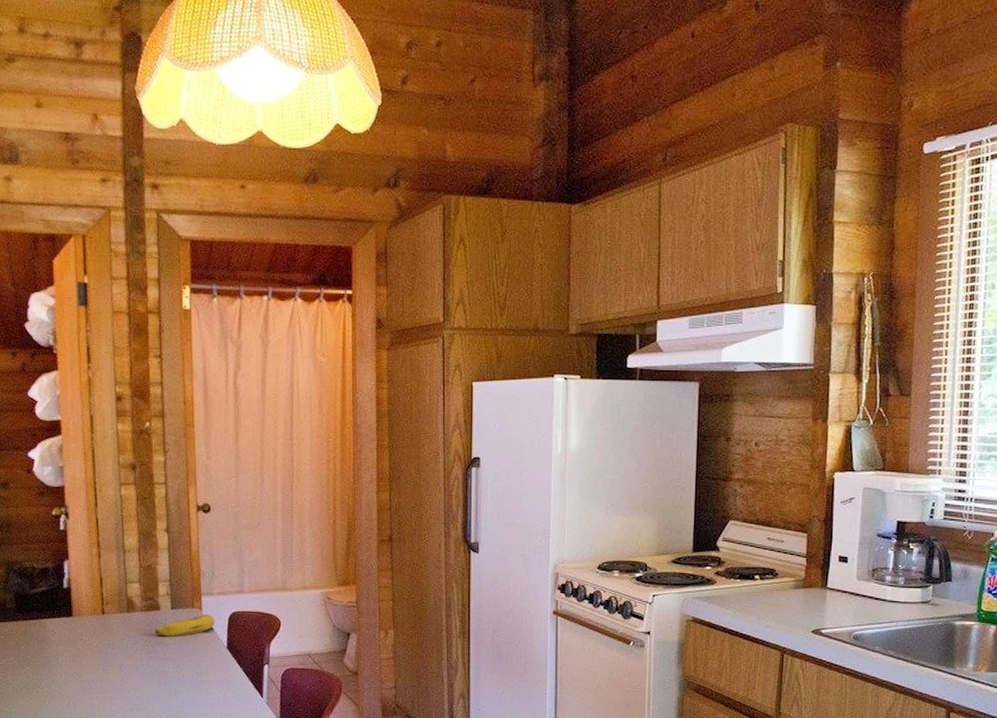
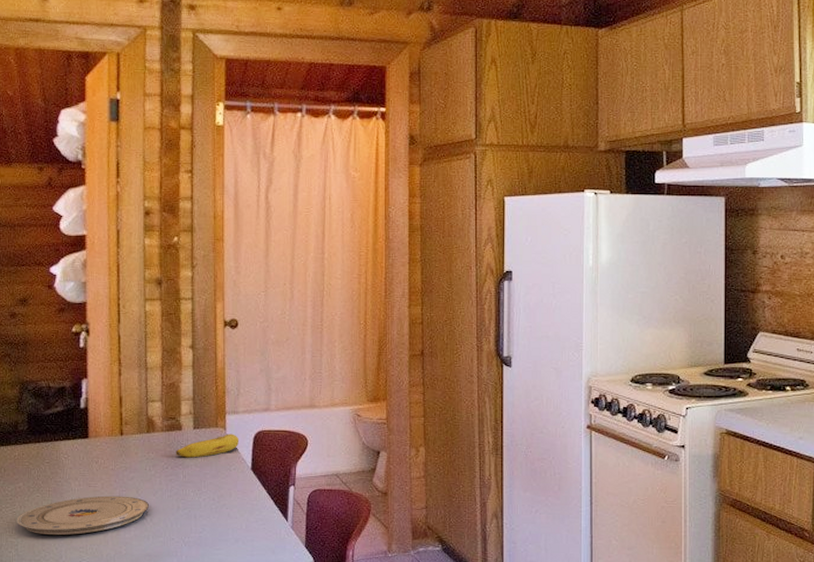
plate: none [10,670,132,707] -> present [16,495,149,536]

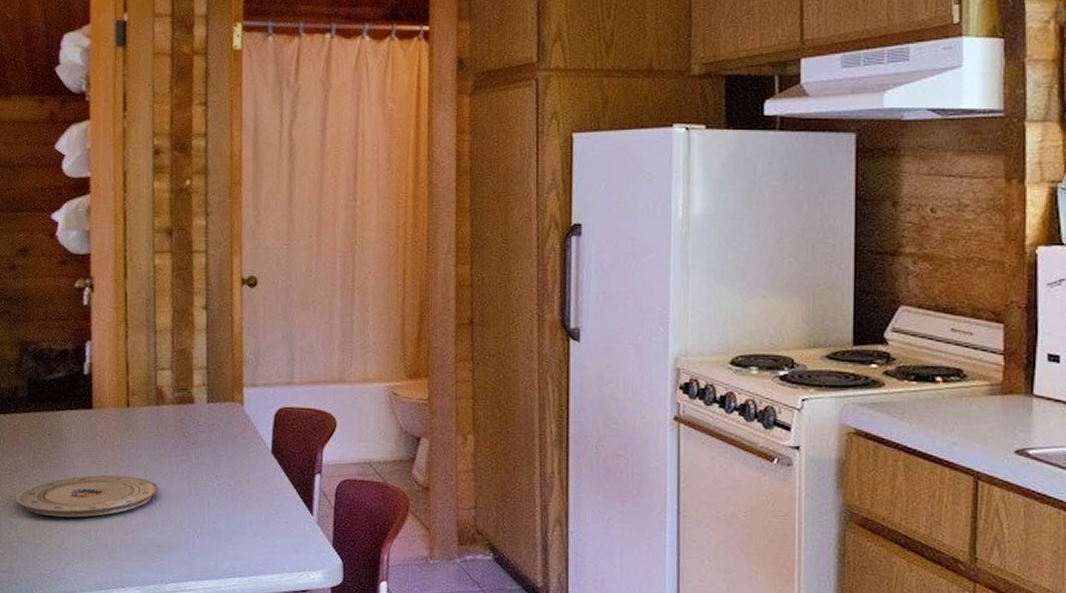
fruit: present [175,433,240,458] -> none [187,409,259,437]

